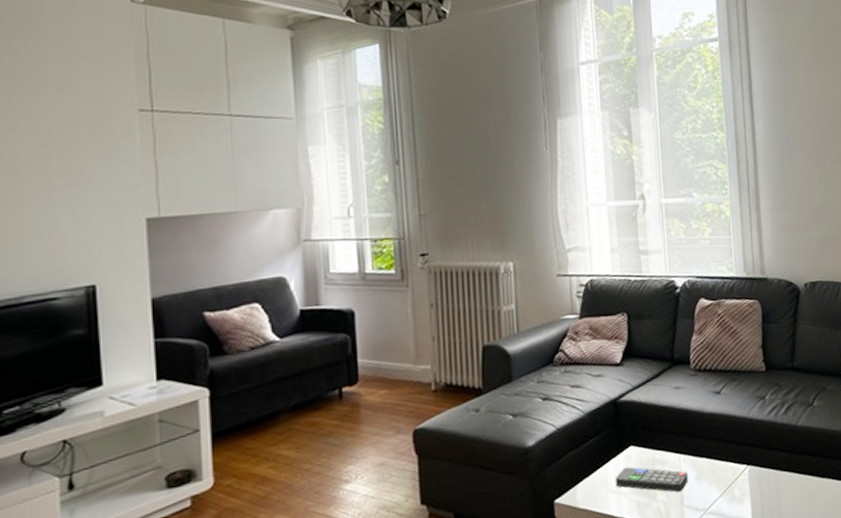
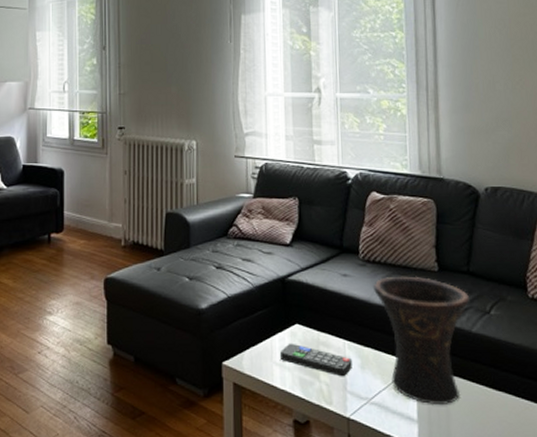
vase: none [704,378,795,504] -> present [372,276,470,406]

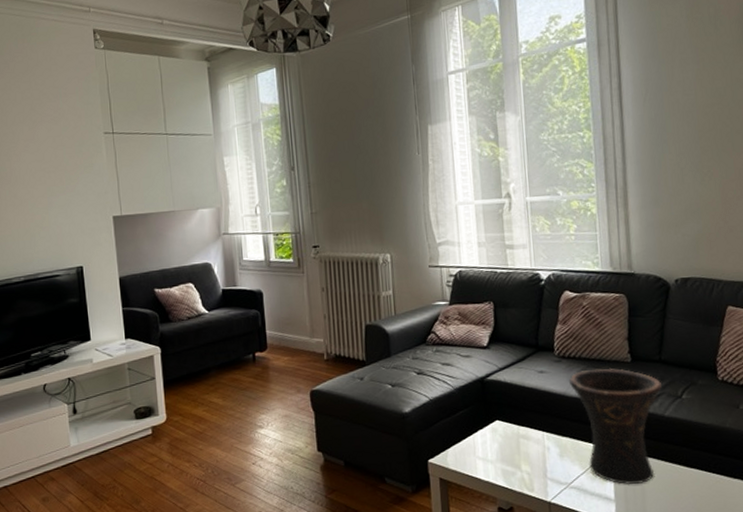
remote control: present [279,343,352,377] -> none [482,438,552,466]

